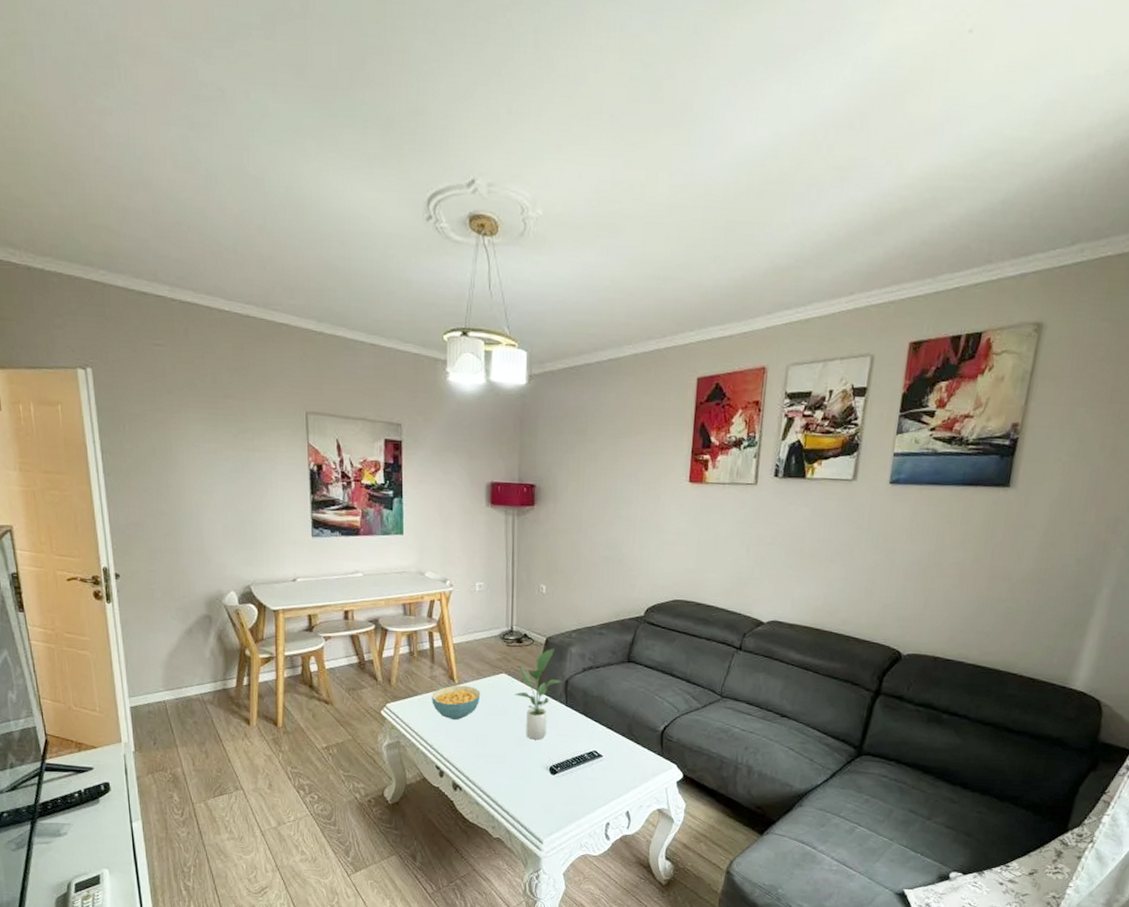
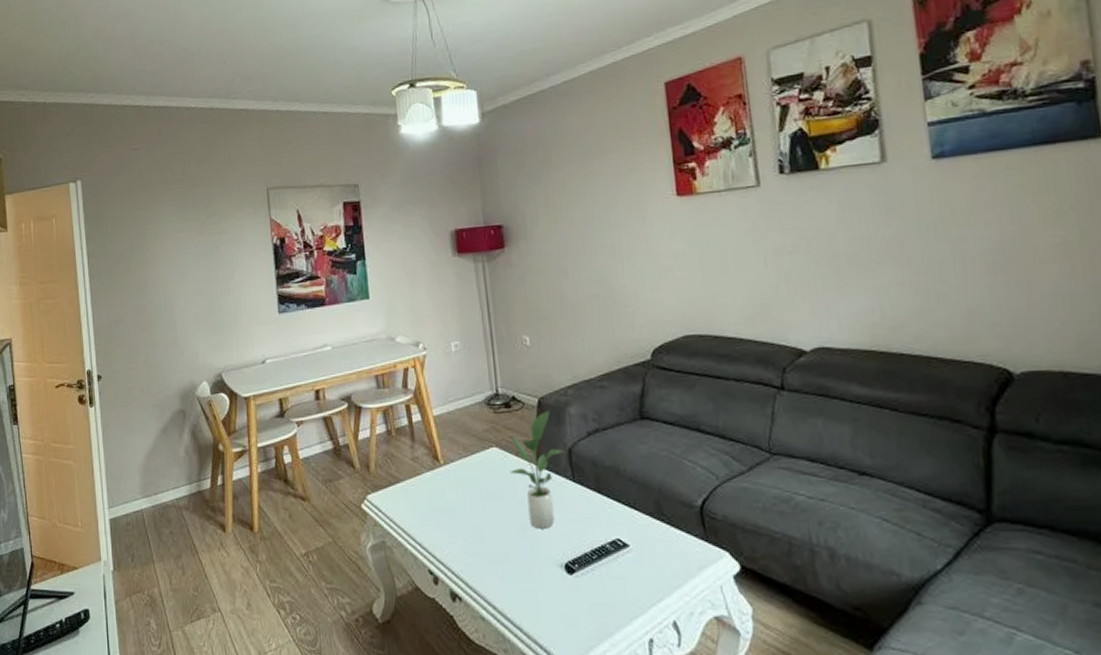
cereal bowl: present [432,685,481,720] -> none [416,466,471,509]

